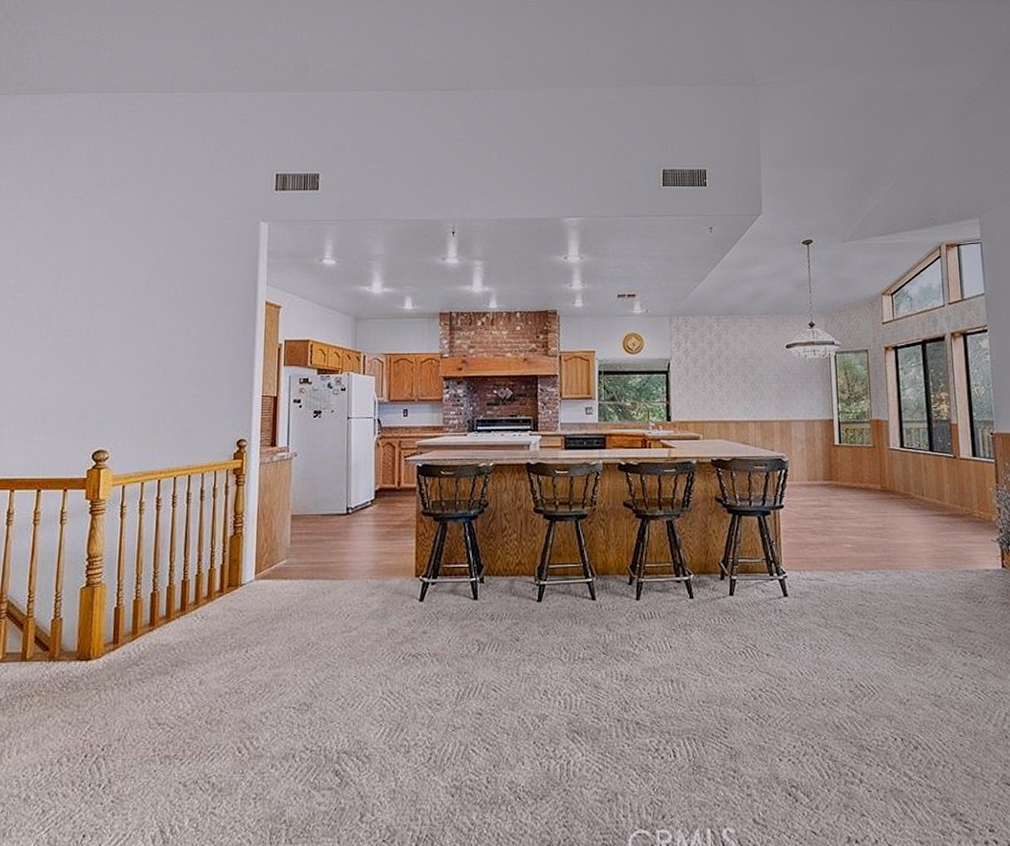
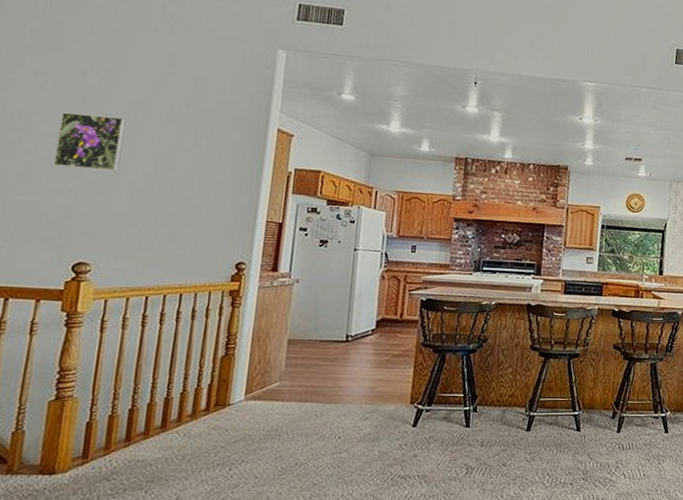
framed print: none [69,306,129,359] -> present [53,112,126,171]

